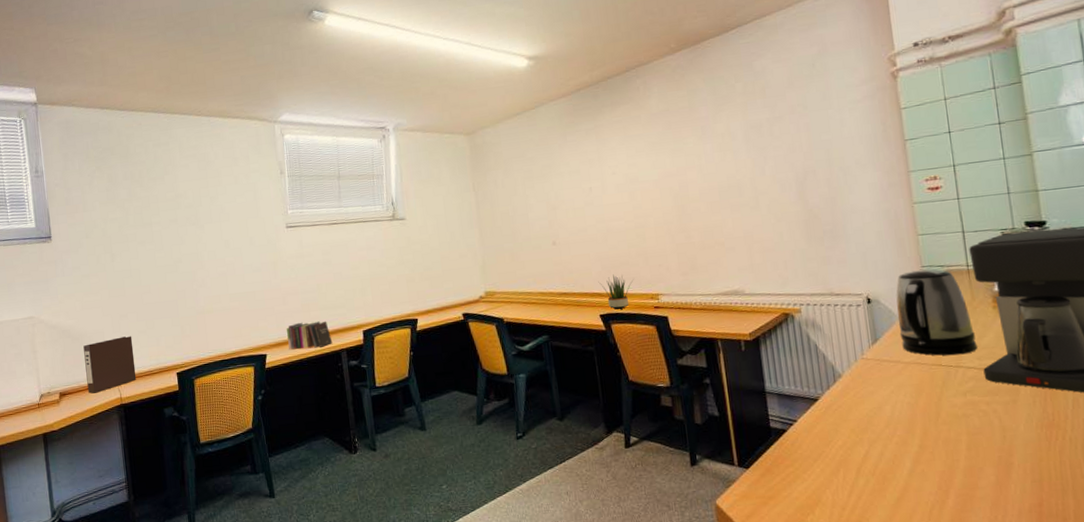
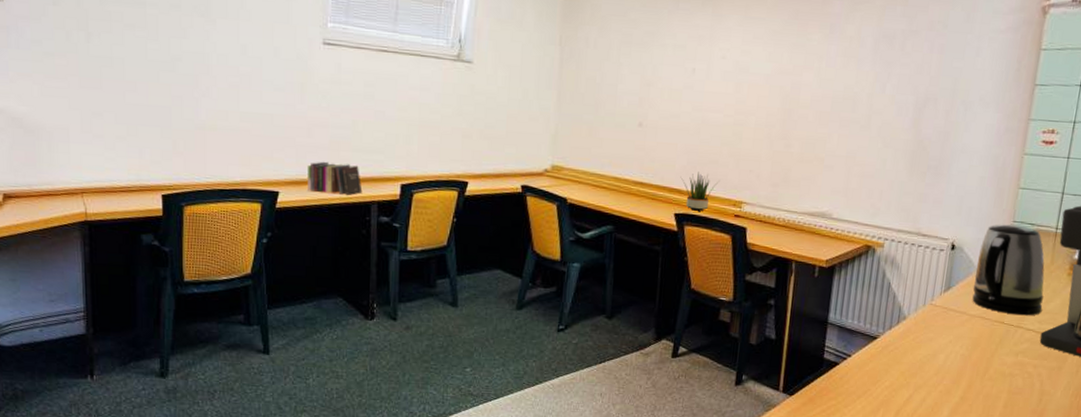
binder: present [83,336,137,394] -> none [40,139,109,202]

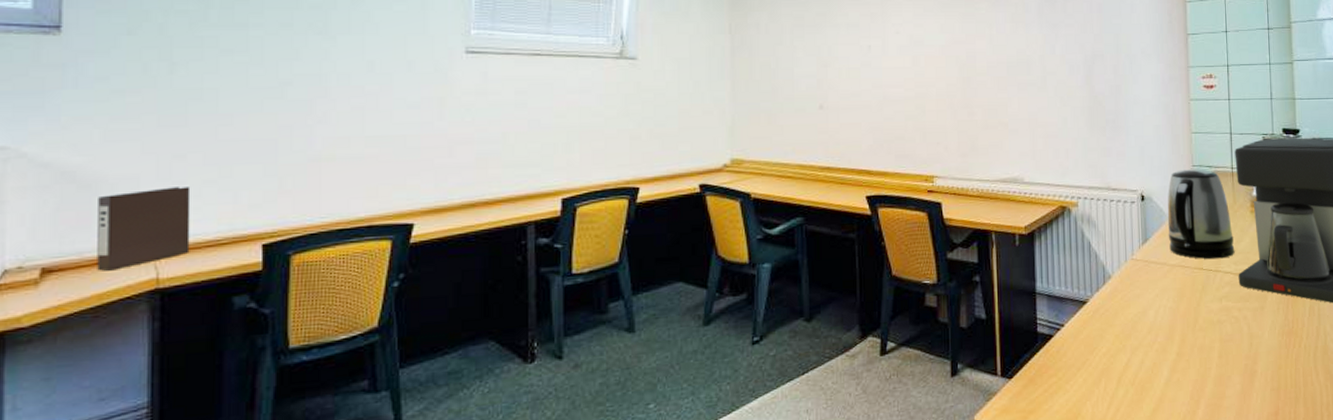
binder: none [40,139,109,202] -> present [97,187,191,271]
books: present [308,161,363,196] -> none [449,182,516,220]
potted plant: present [680,171,718,211] -> none [868,149,907,191]

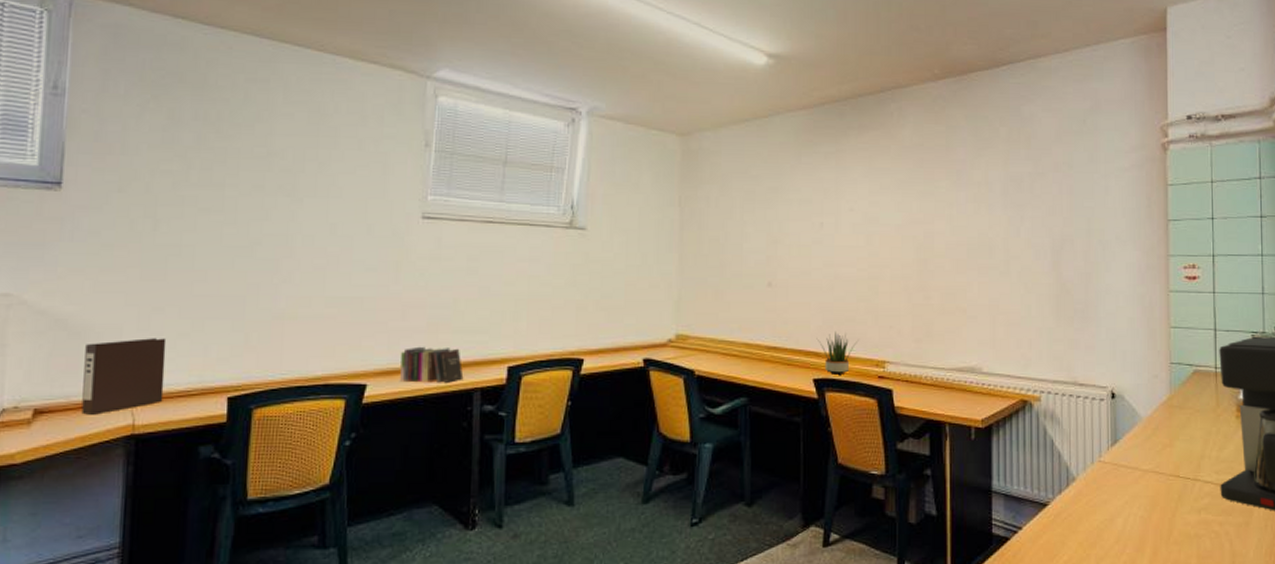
books: none [449,182,516,220] -> present [400,346,464,384]
potted plant: none [868,149,907,191] -> present [816,331,857,375]
kettle: present [1167,169,1235,259] -> none [1140,367,1217,467]

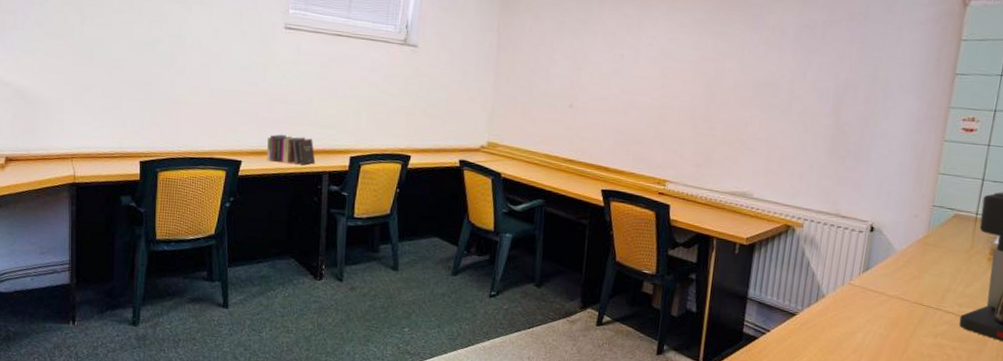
binder: present [81,338,167,415] -> none [38,110,95,166]
potted plant: present [816,331,857,375] -> none [607,151,643,188]

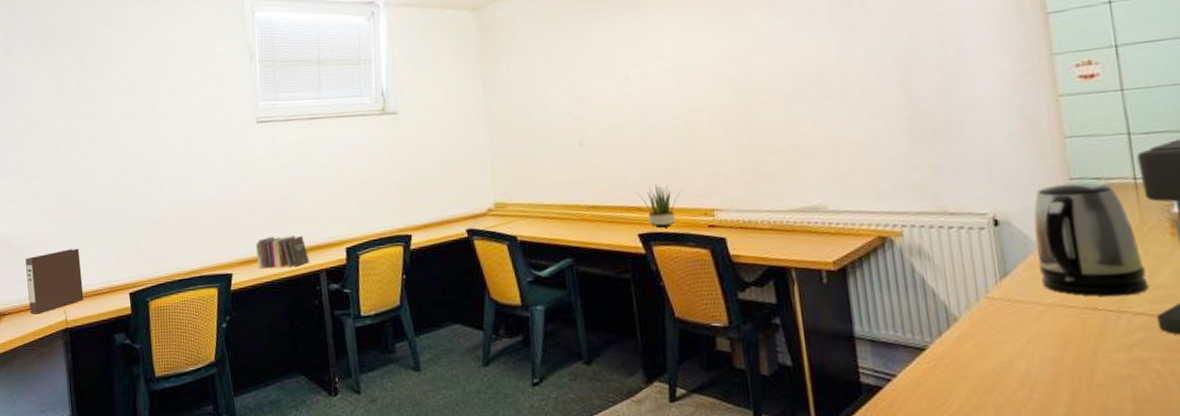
binder: none [38,110,95,166] -> present [25,248,84,315]
potted plant: none [607,151,643,188] -> present [636,183,681,228]
kettle: none [891,208,965,299] -> present [1033,182,1149,297]

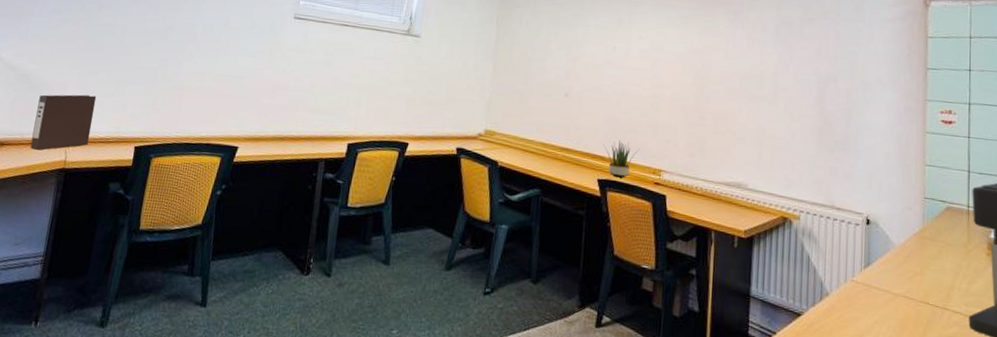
books: present [256,235,310,269] -> none [264,120,313,153]
kettle: present [1033,182,1149,297] -> none [892,200,967,297]

